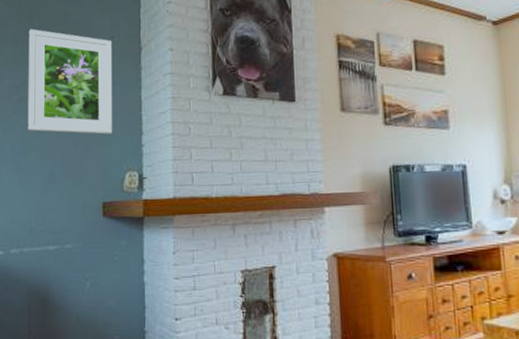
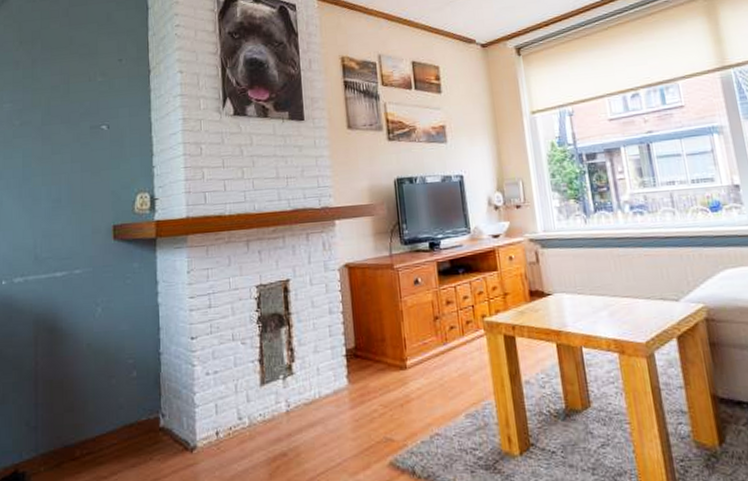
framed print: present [27,29,113,135] -> none [30,52,122,157]

